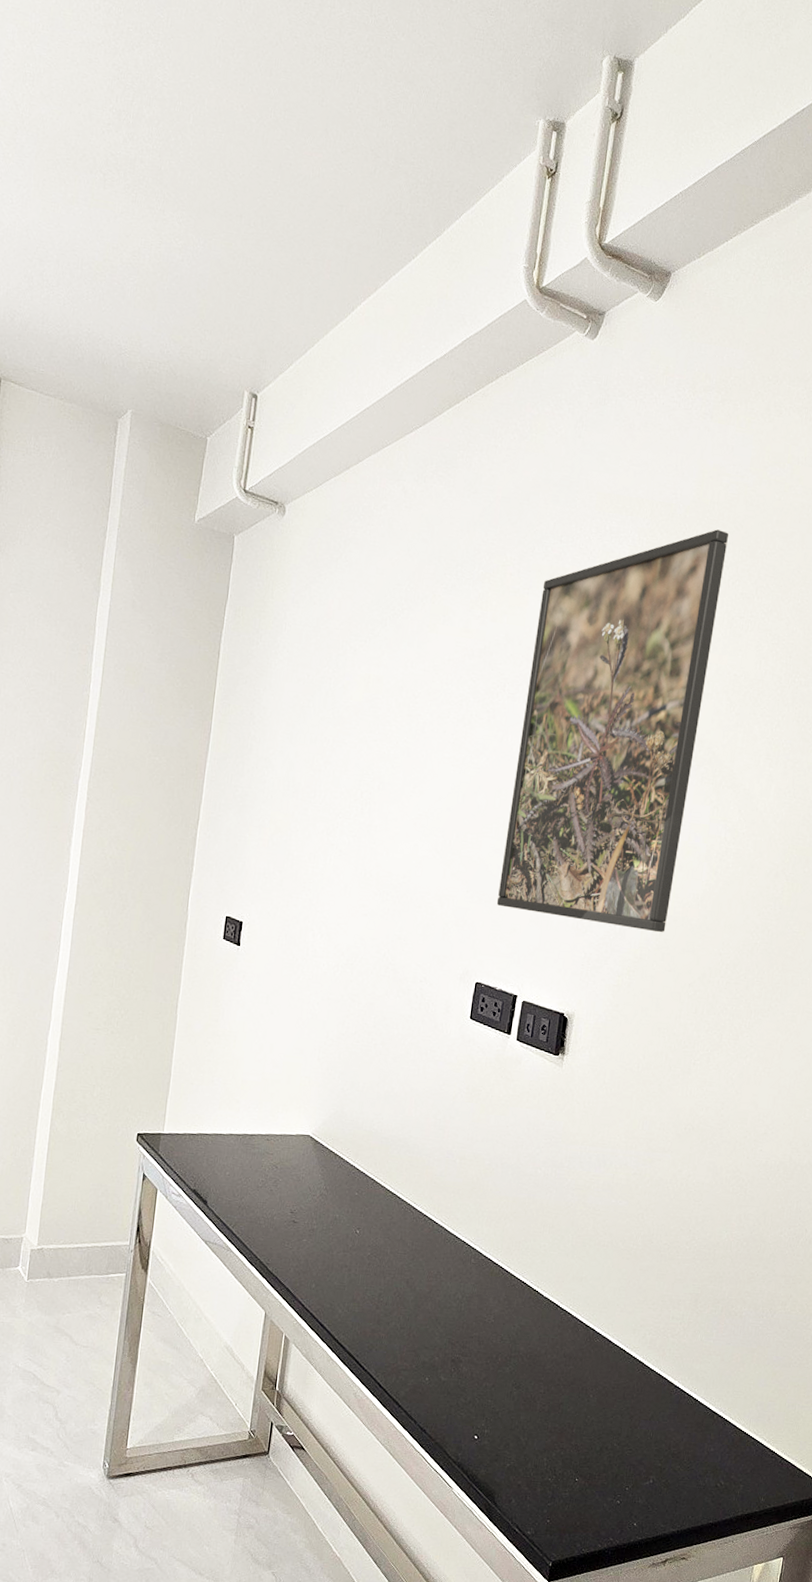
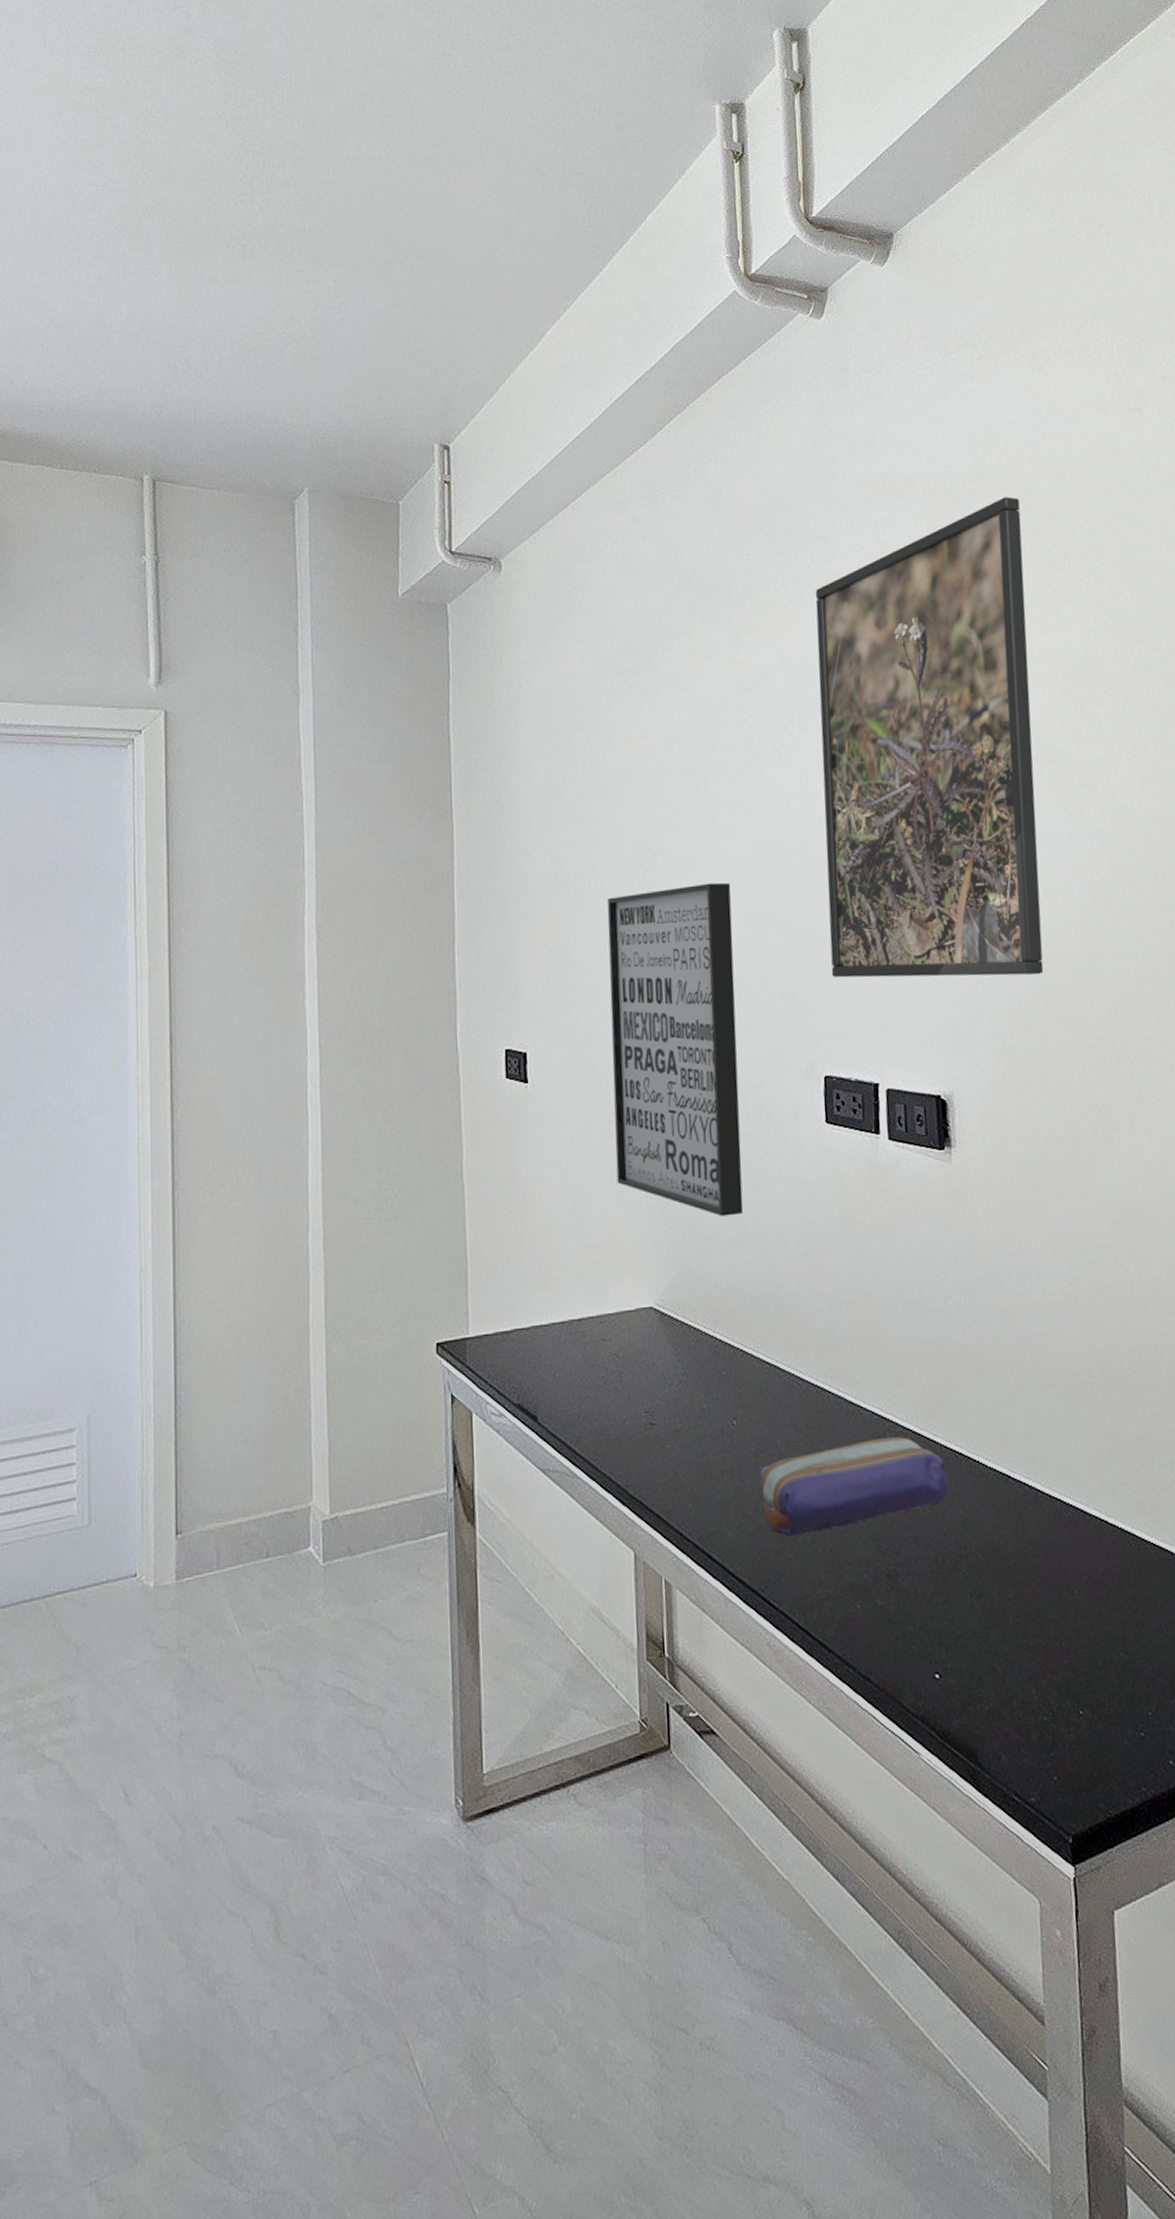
wall art: none [298,808,429,1078] -> present [607,882,744,1217]
pencil case: none [367,1261,512,1321] -> present [759,1437,948,1537]

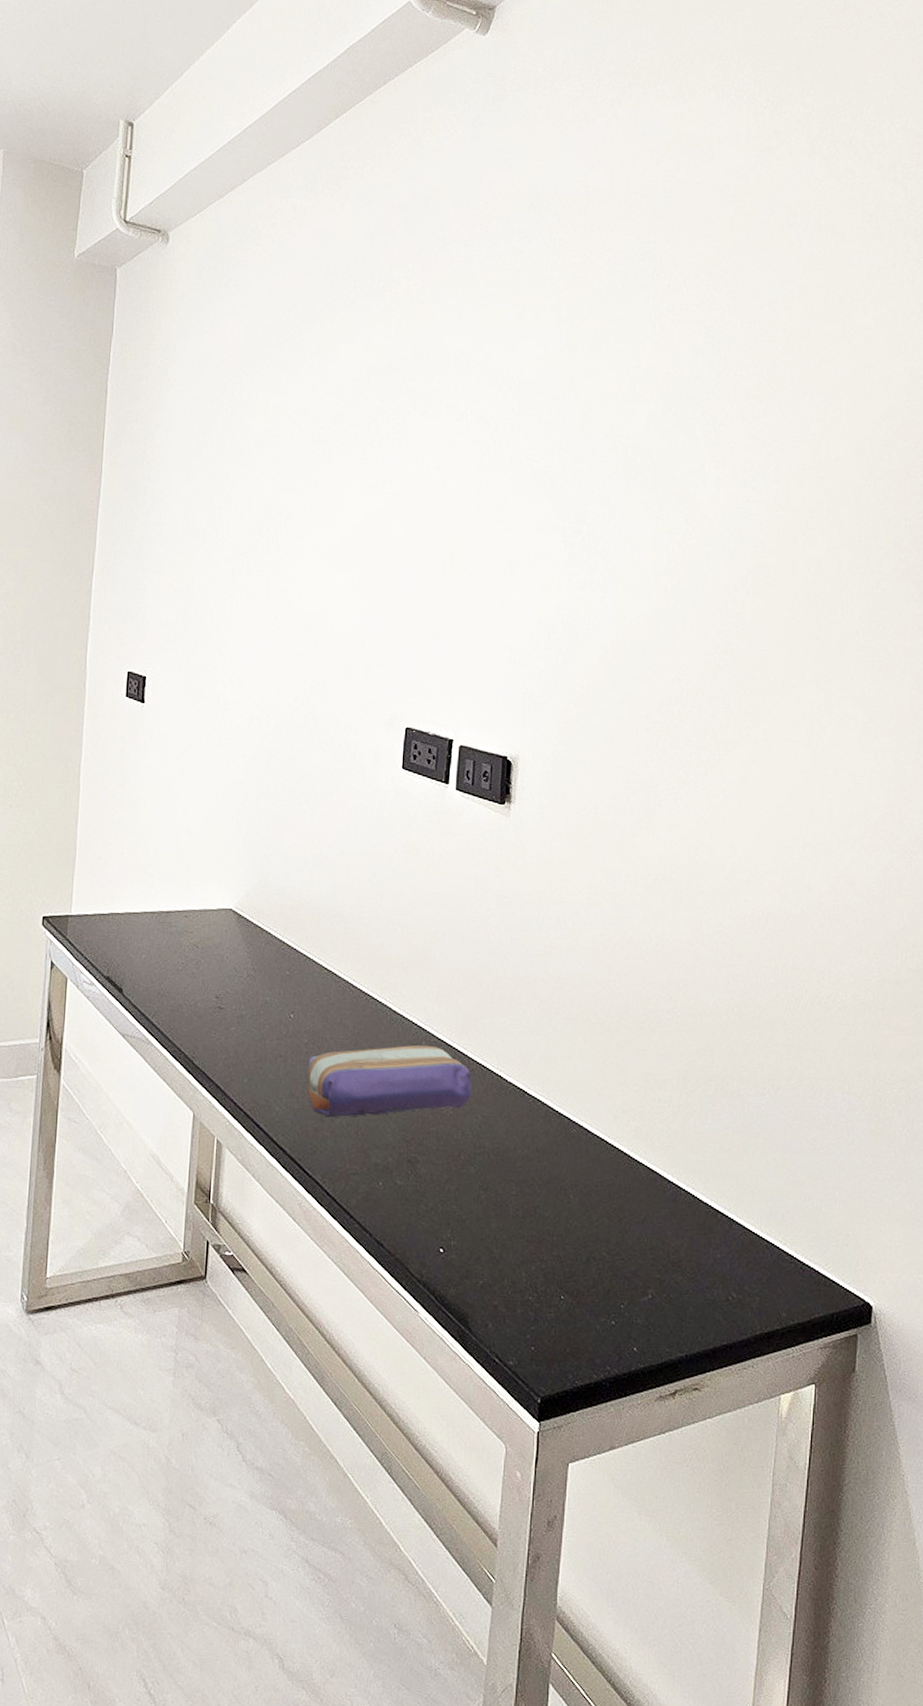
wall art: present [607,882,744,1217] -> none [213,545,343,840]
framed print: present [815,497,1044,978] -> none [422,220,649,660]

